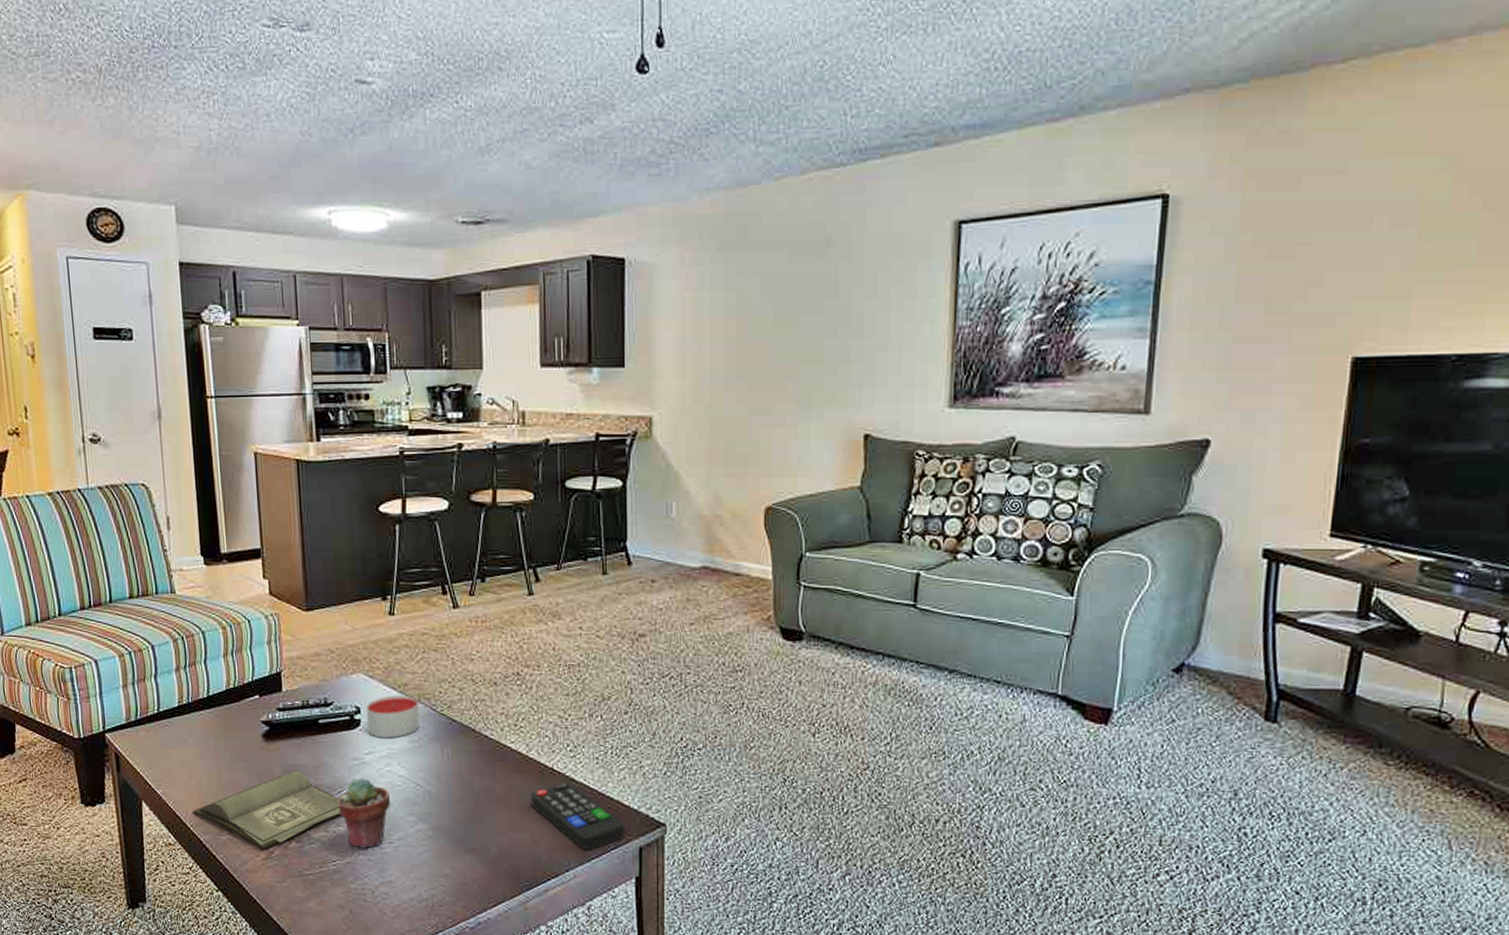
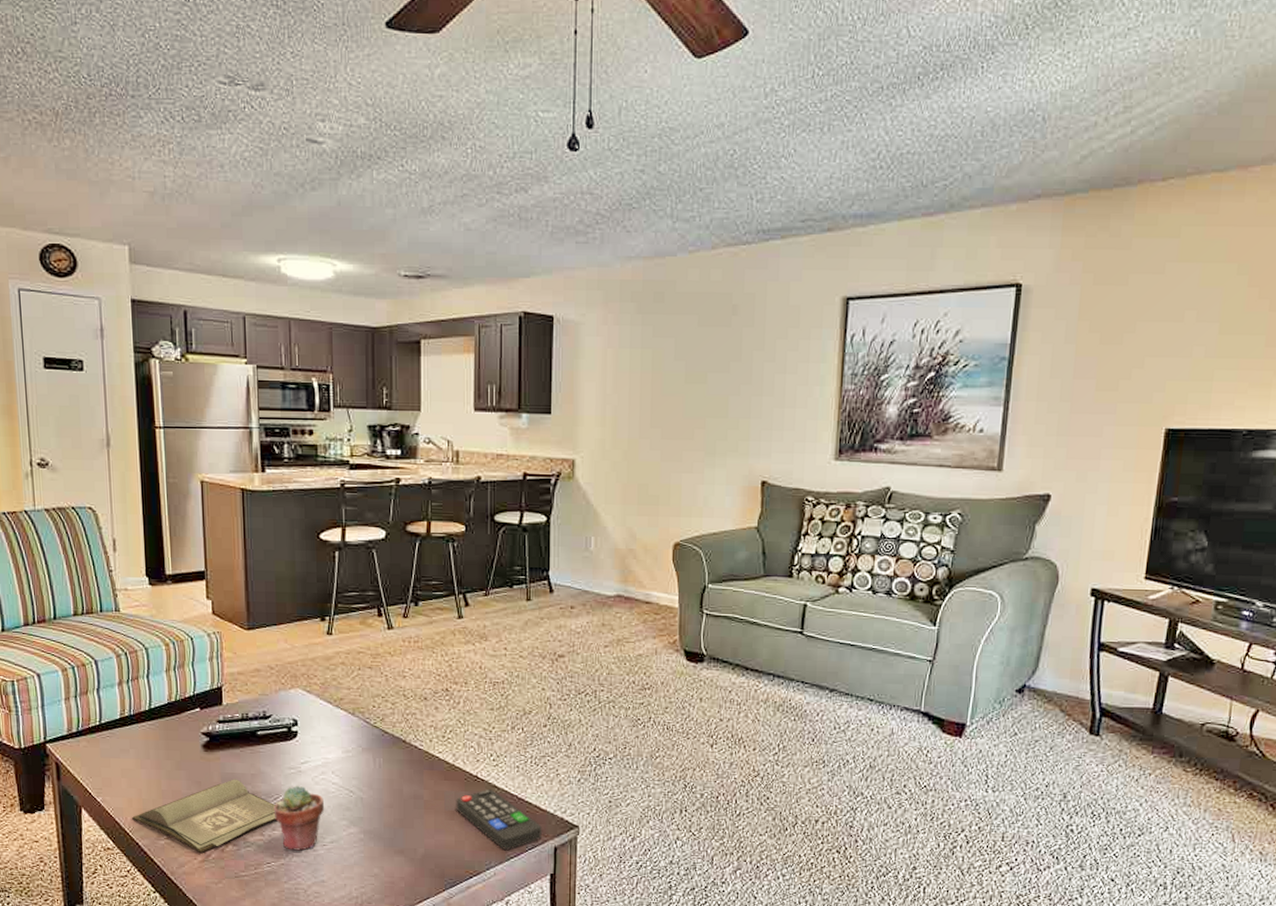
candle: present [367,695,420,739] -> none [304,709,354,749]

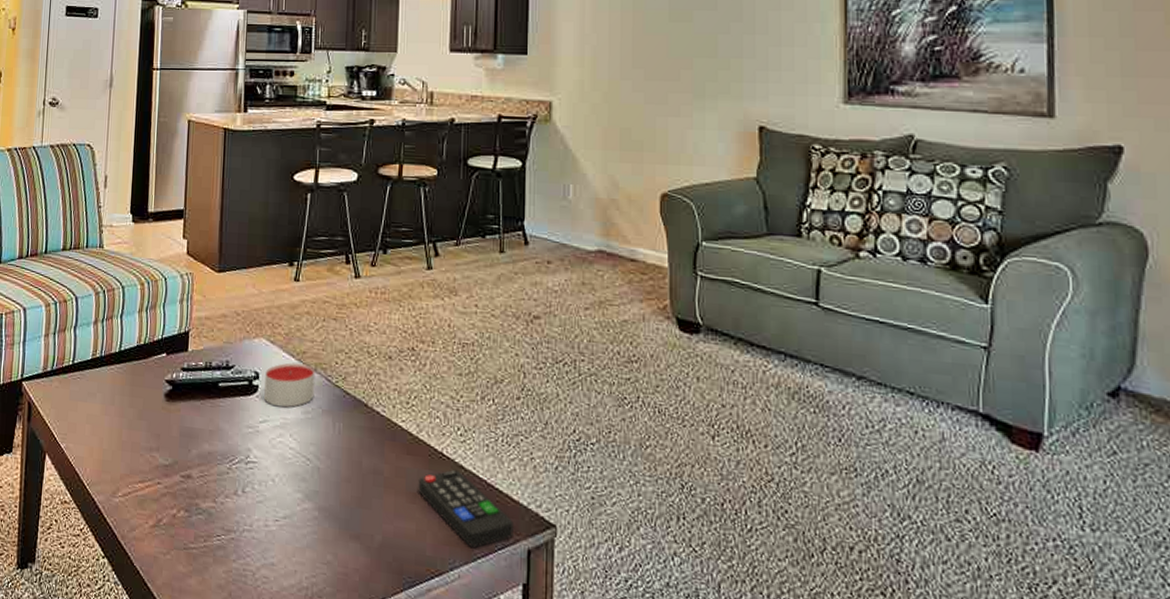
hardback book: present [132,779,276,853] -> none [91,434,231,516]
potted succulent: present [273,785,325,851] -> none [228,446,280,525]
candle: none [304,709,354,749] -> present [264,362,315,408]

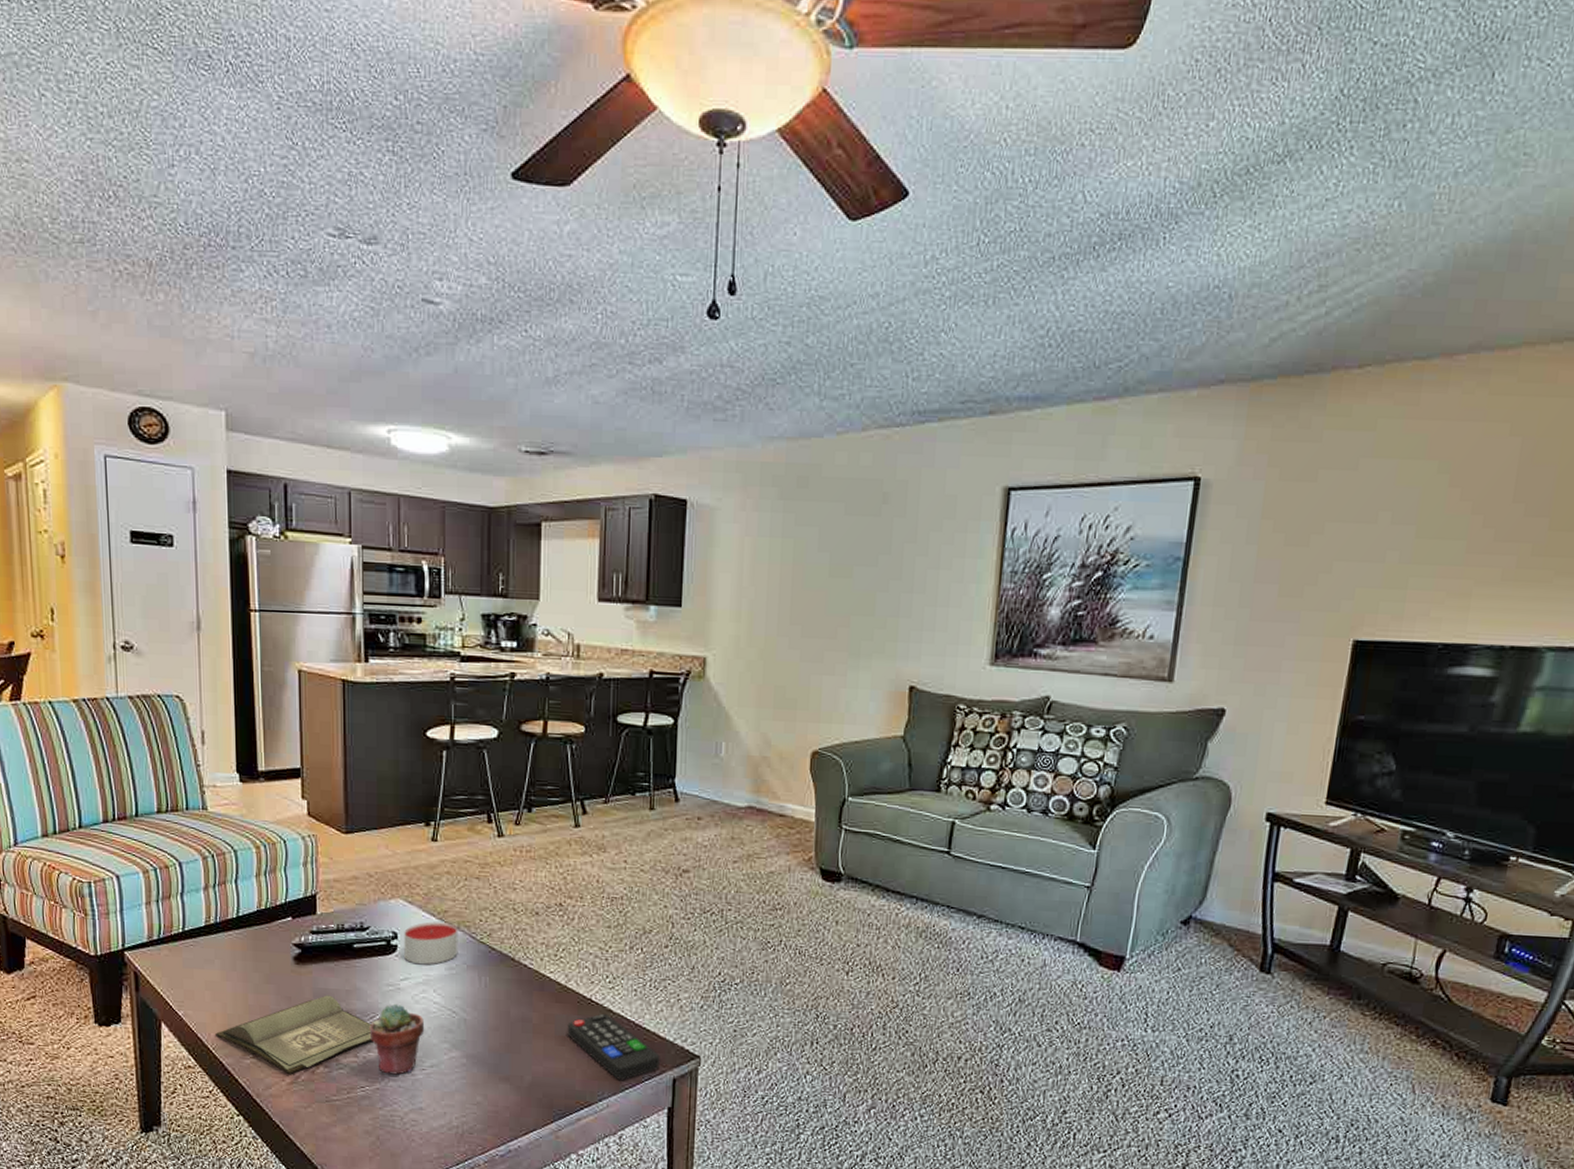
hardback book: none [91,434,231,516] -> present [216,995,372,1074]
potted succulent: none [228,446,280,525] -> present [369,1003,425,1075]

